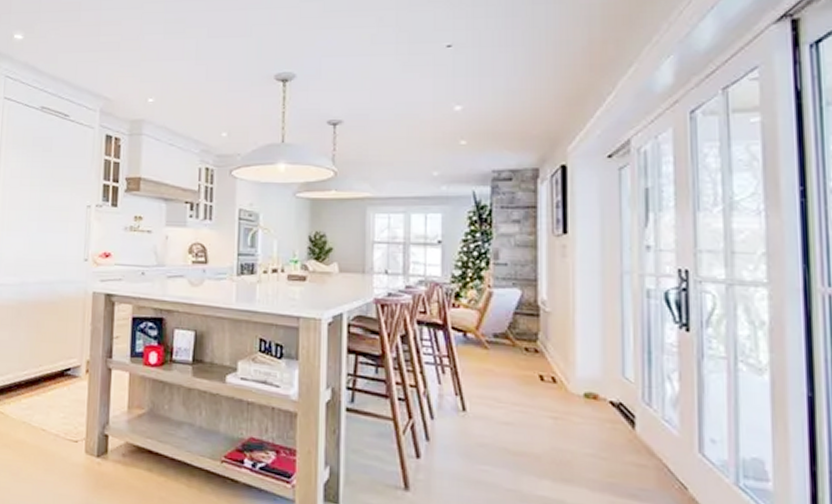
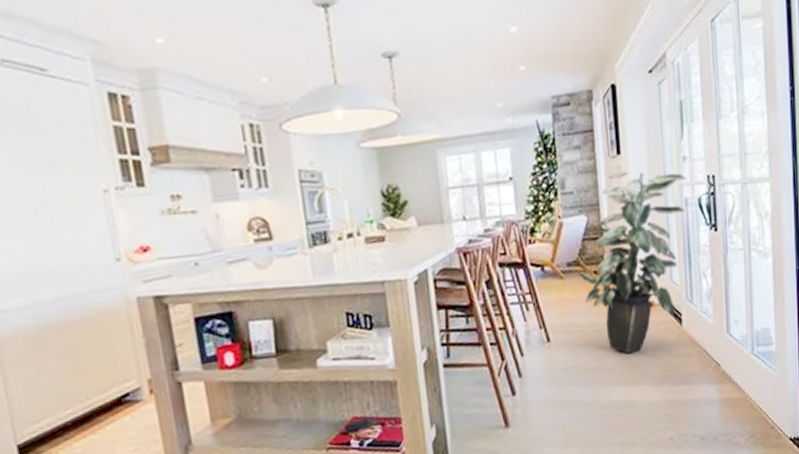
indoor plant: none [506,250,650,447] -> present [578,170,687,355]

